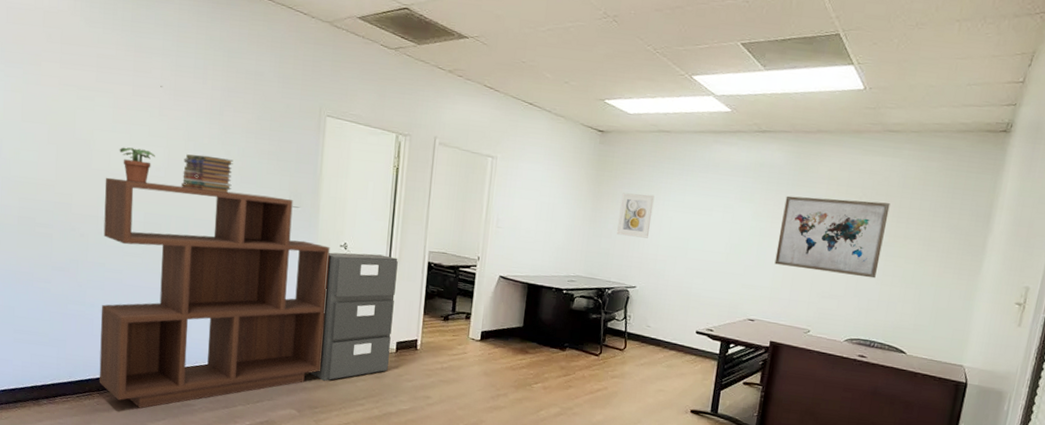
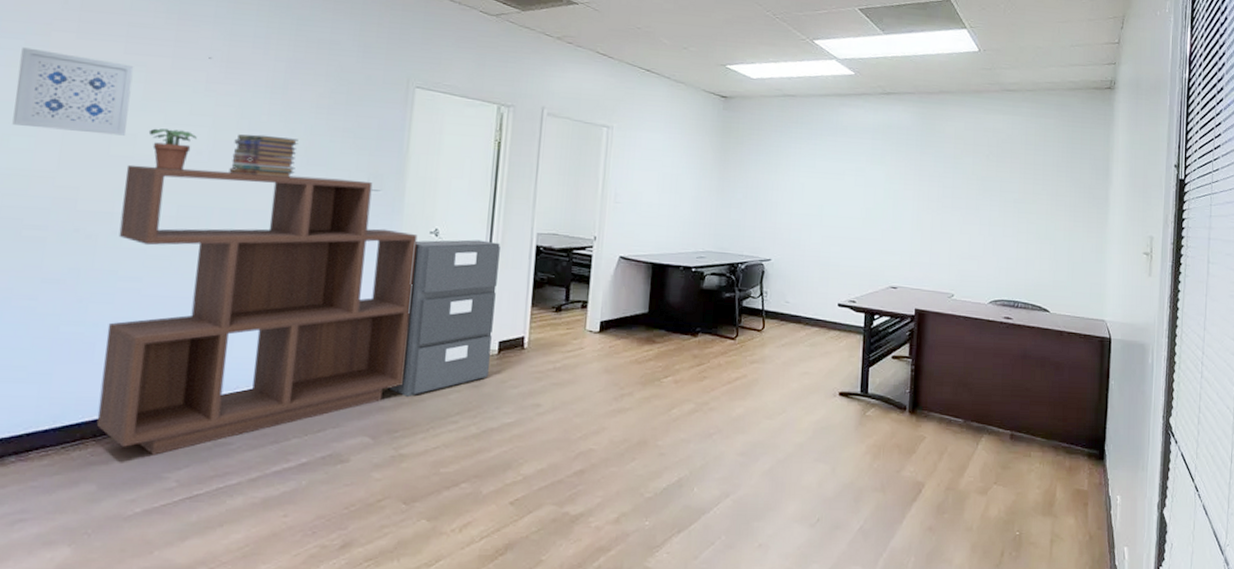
wall art: none [20,75,104,153] -> present [12,47,134,136]
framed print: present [617,193,655,238] -> none [747,160,784,207]
wall art: present [774,195,890,279] -> none [911,156,1016,236]

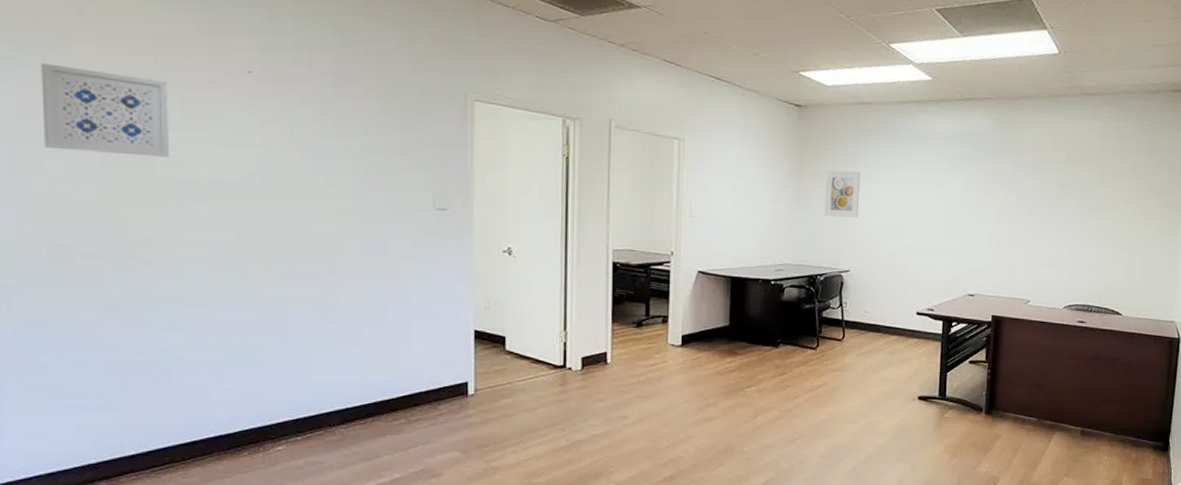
bookcase: present [96,164,418,455] -> none [176,188,490,476]
potted plant: present [148,128,197,171] -> none [194,149,247,193]
book stack: present [229,134,299,178] -> none [286,153,356,199]
filing cabinet: present [386,239,500,397] -> none [472,257,576,413]
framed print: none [747,160,784,207] -> present [824,170,861,218]

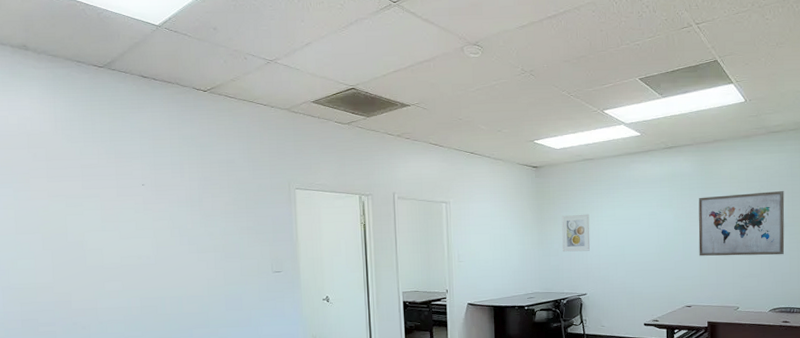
wall art: present [41,63,170,157] -> none [12,193,95,252]
wall art: none [989,164,1094,242] -> present [698,191,785,256]

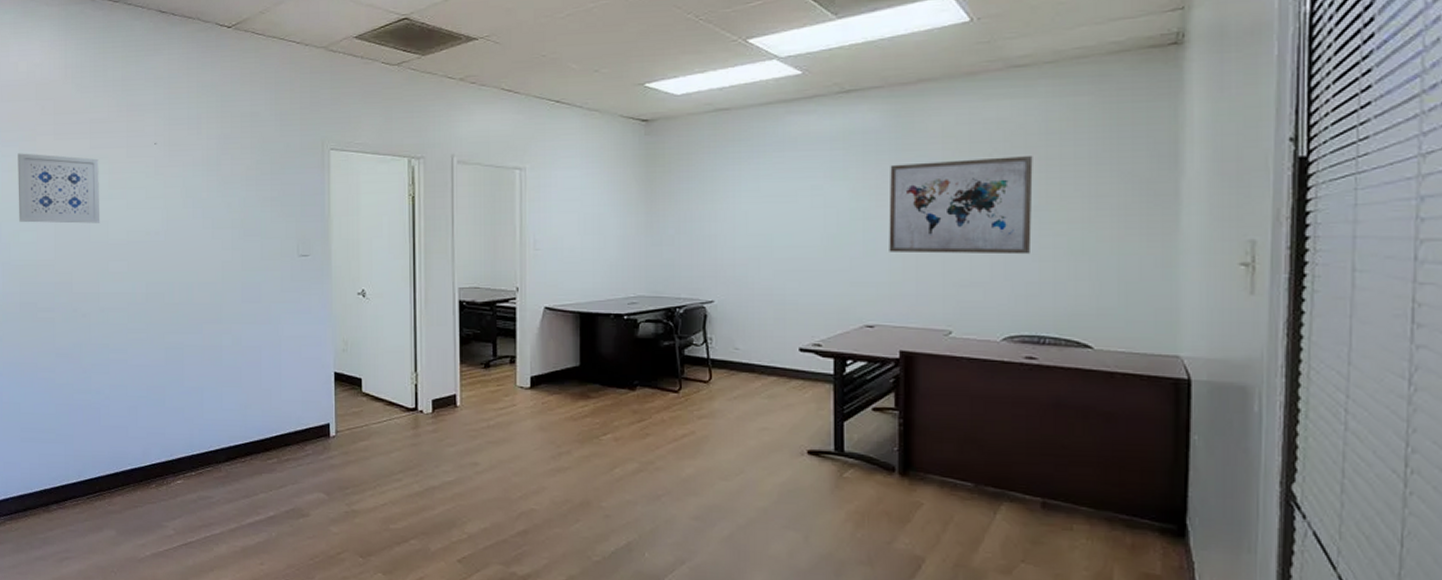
wall art: none [12,193,95,252] -> present [18,153,100,224]
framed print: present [561,214,590,252] -> none [680,187,722,240]

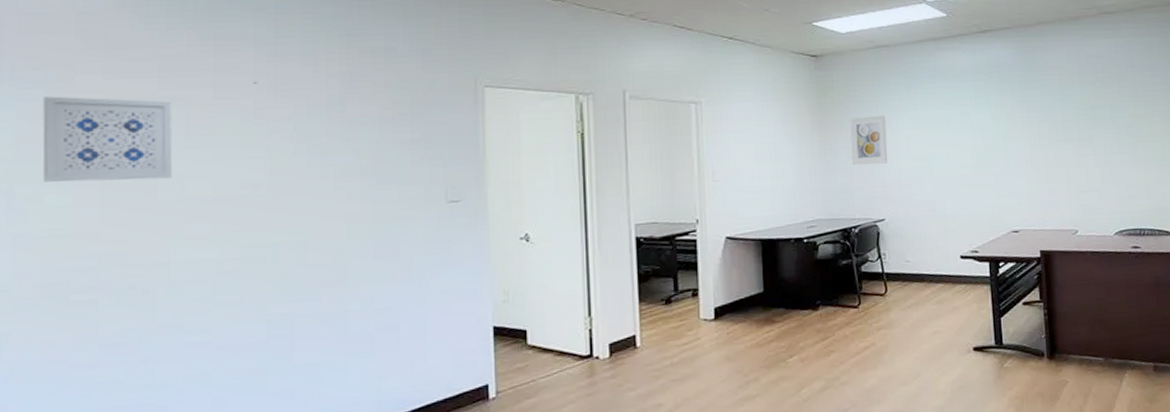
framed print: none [680,187,722,240] -> present [850,115,888,165]
wall art: present [889,156,1033,255] -> none [1021,84,1128,167]

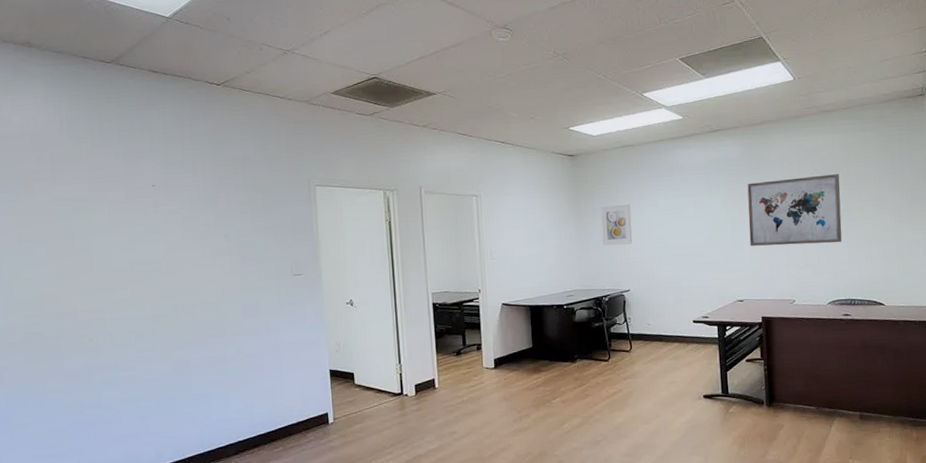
wall art: present [42,96,173,183] -> none [15,198,103,261]
wall art: none [1021,84,1128,167] -> present [747,174,842,246]

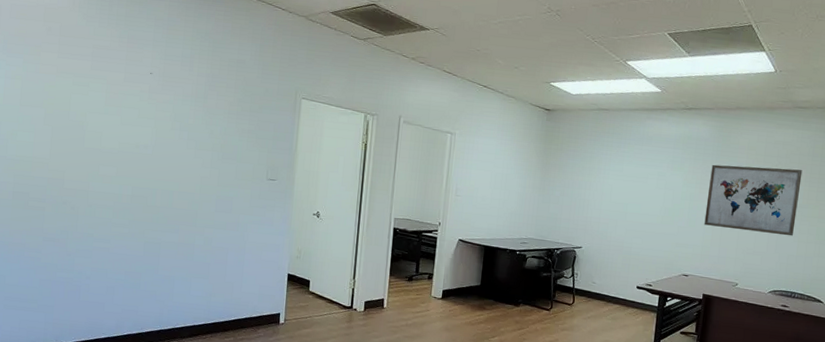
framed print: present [601,204,632,246] -> none [564,163,596,204]

